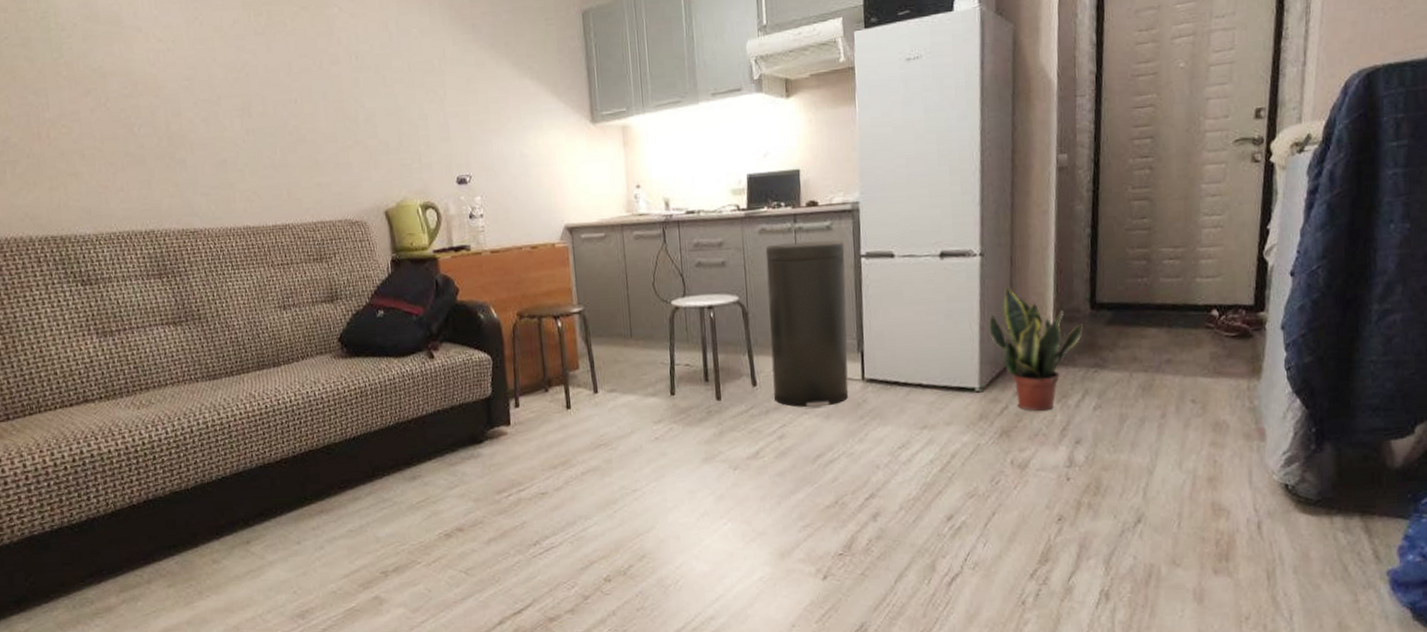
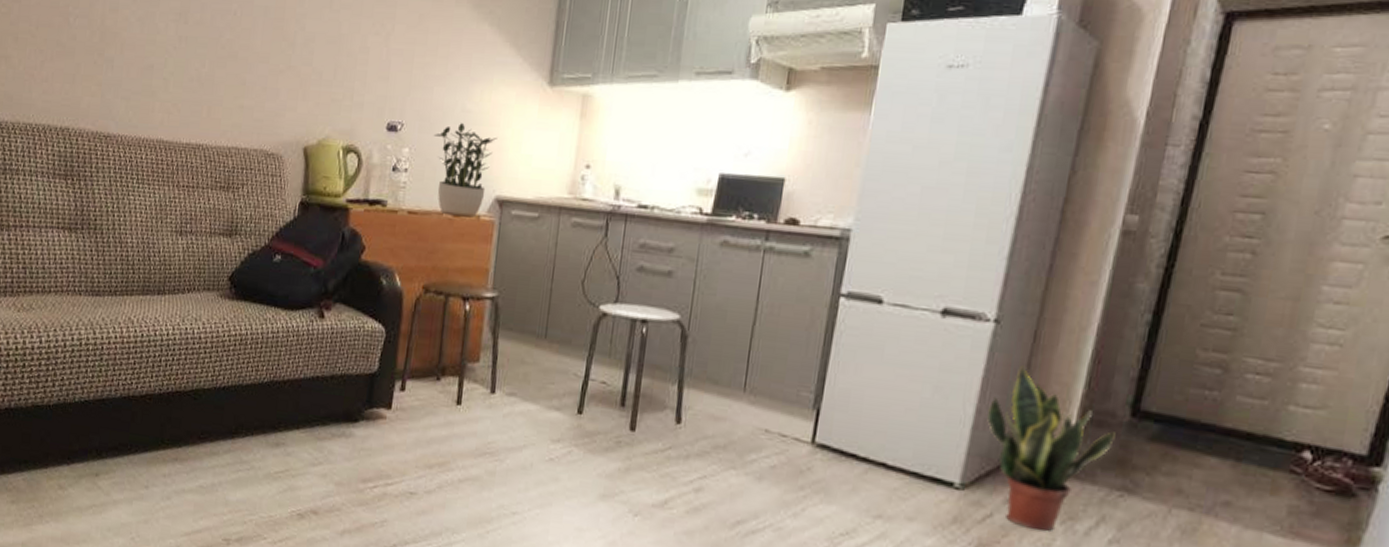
potted plant: none [500,167,556,249] -> present [433,123,497,218]
pedal bin: present [765,240,849,407] -> none [698,261,822,466]

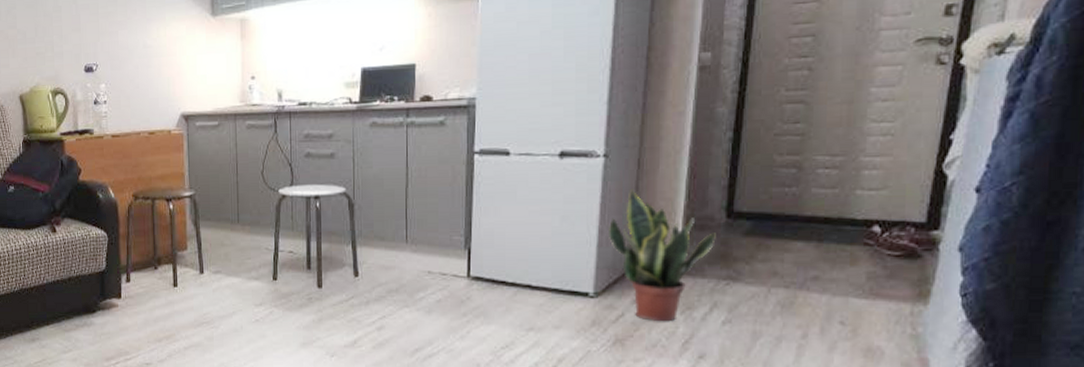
potted plant: present [433,123,497,218] -> none [123,57,176,134]

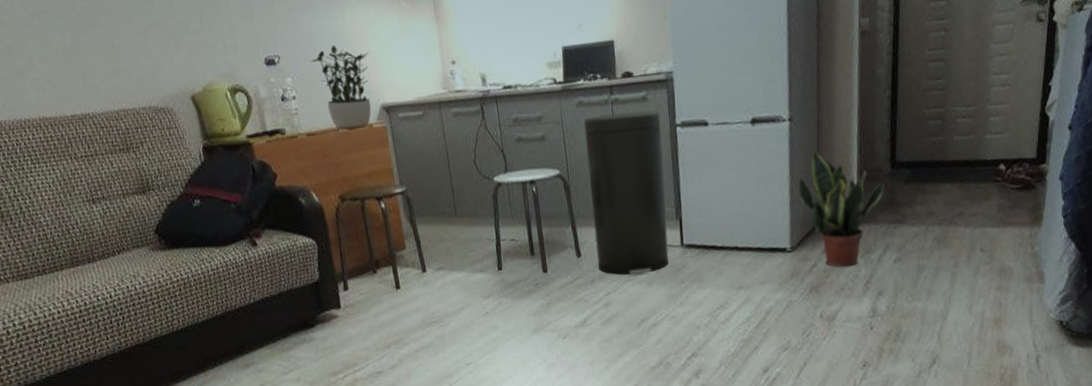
potted plant: none [123,57,176,134] -> present [310,45,372,130]
pedal bin: none [374,136,457,301] -> present [583,110,669,275]

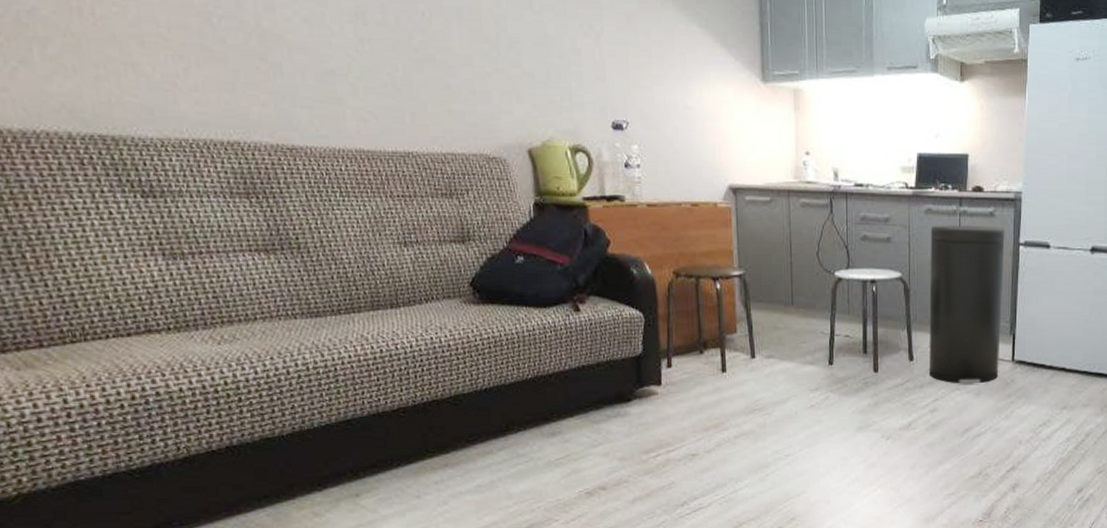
potted plant: present [310,45,372,130] -> none [660,119,722,206]

